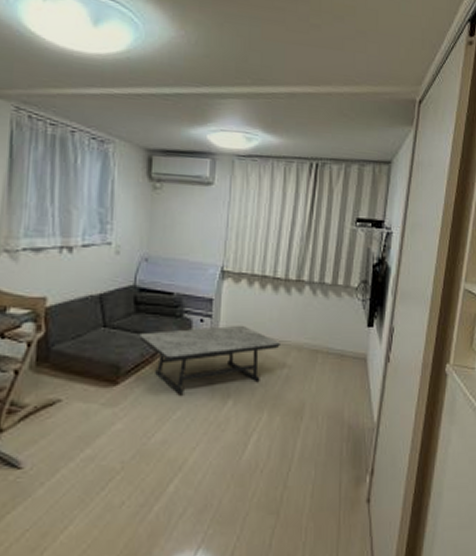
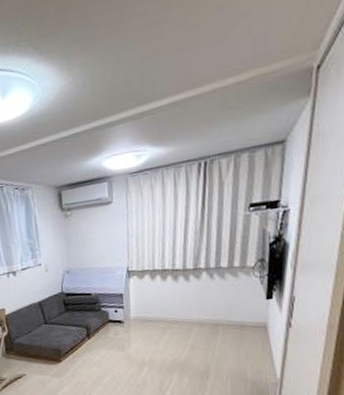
coffee table: present [139,325,280,395] -> none [71,311,184,367]

